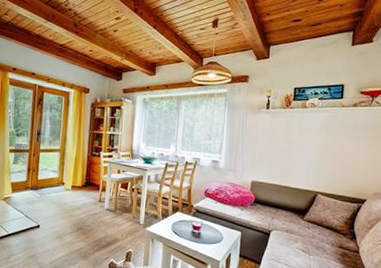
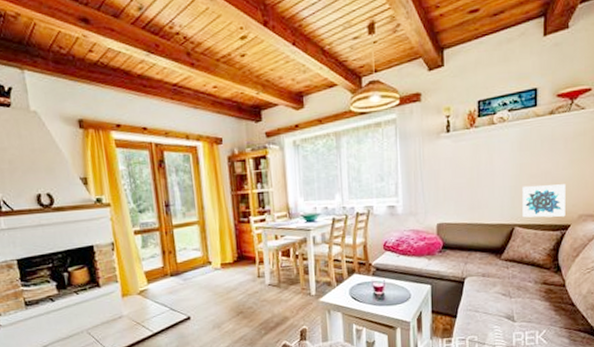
wall art: none [325,161,364,193] -> present [522,184,566,218]

